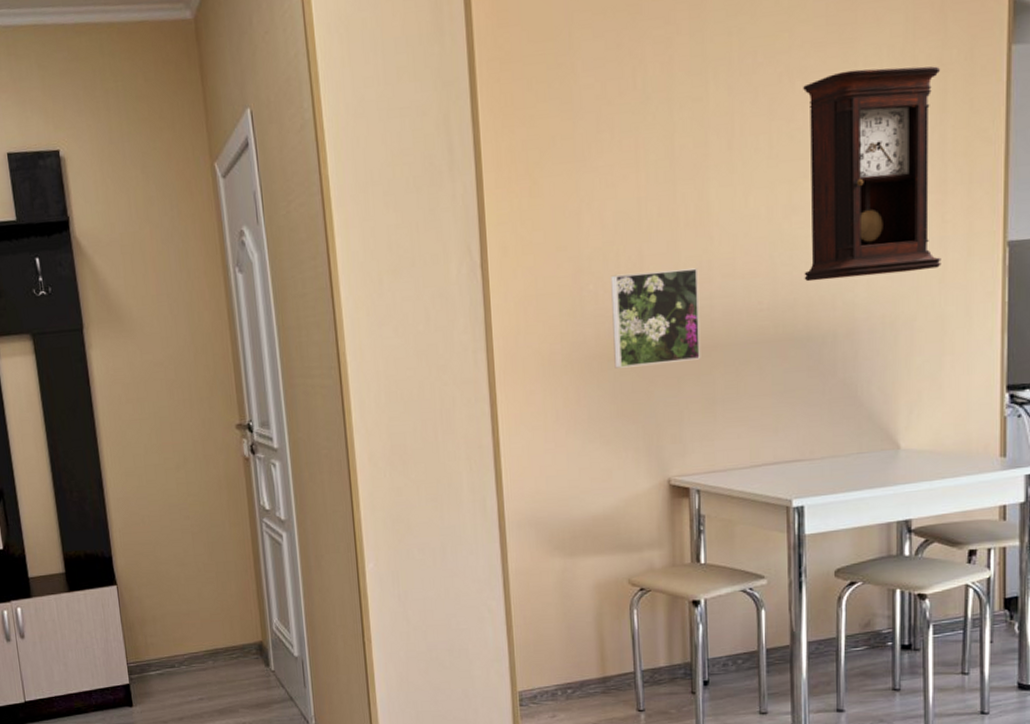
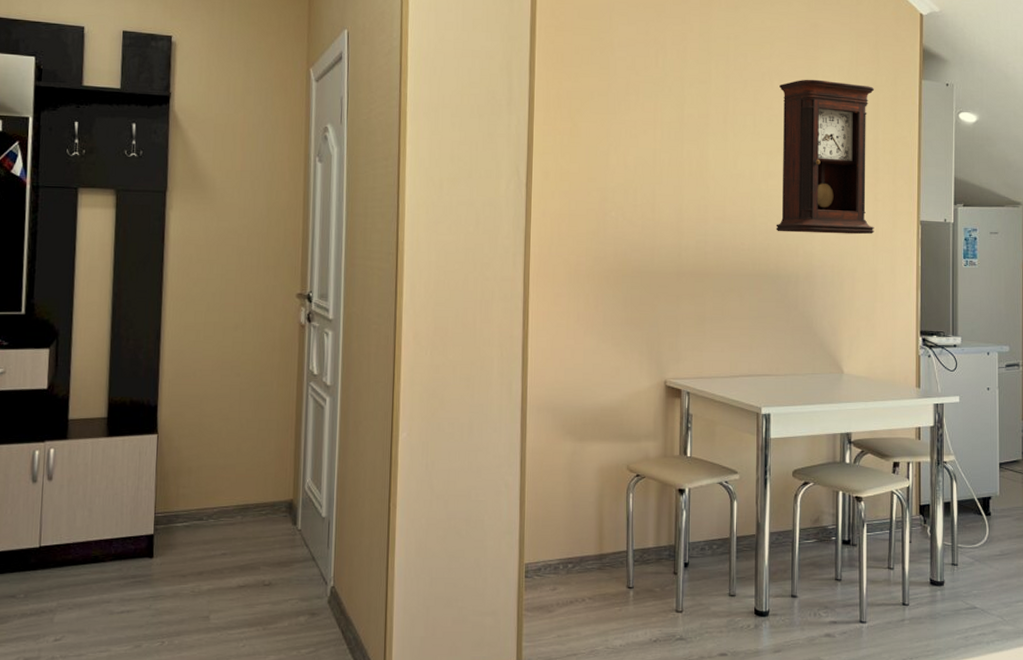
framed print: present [611,268,701,369] -> none [627,207,697,284]

